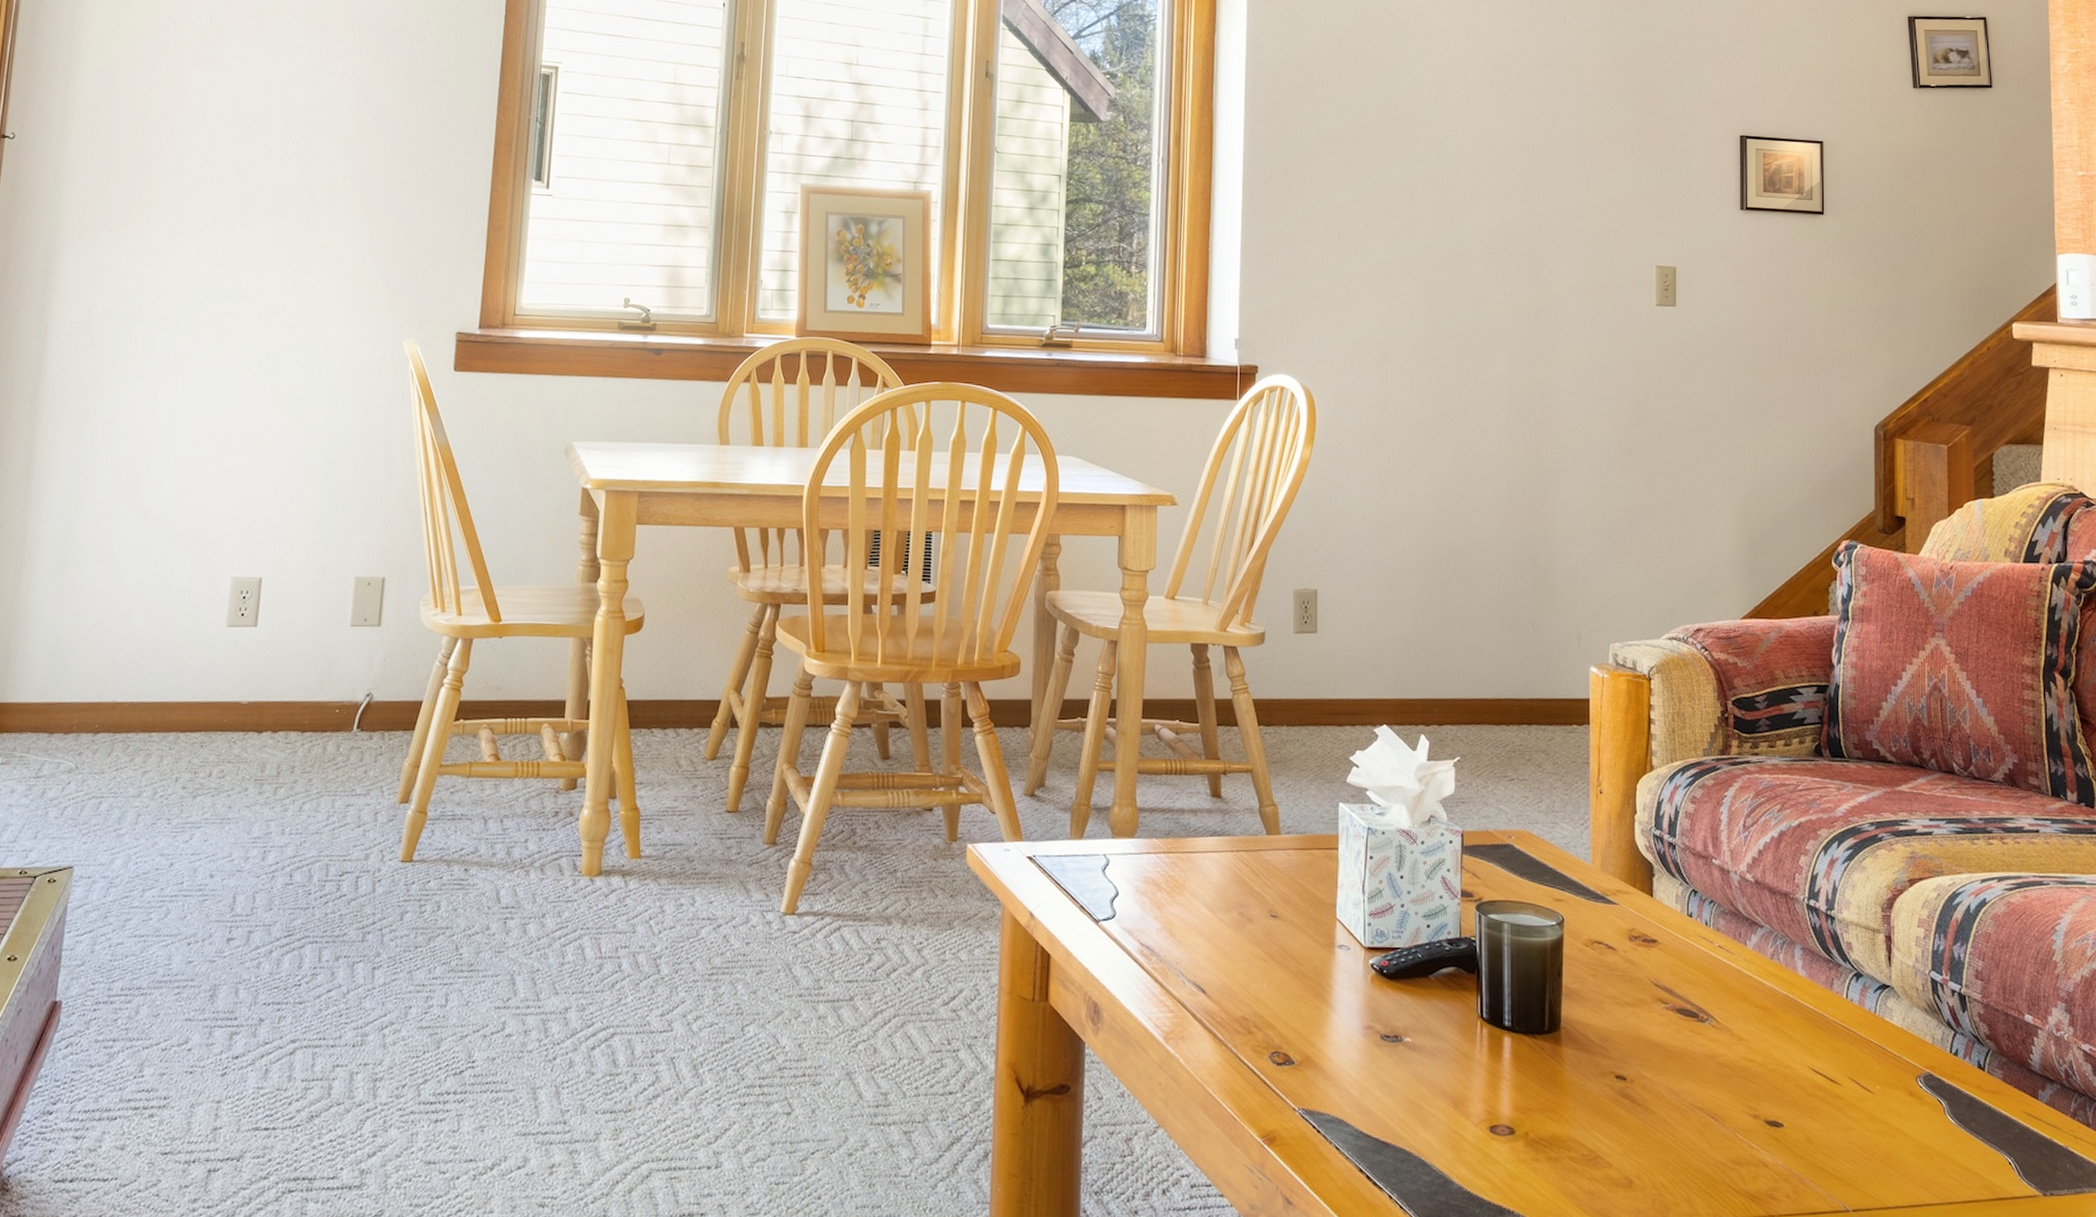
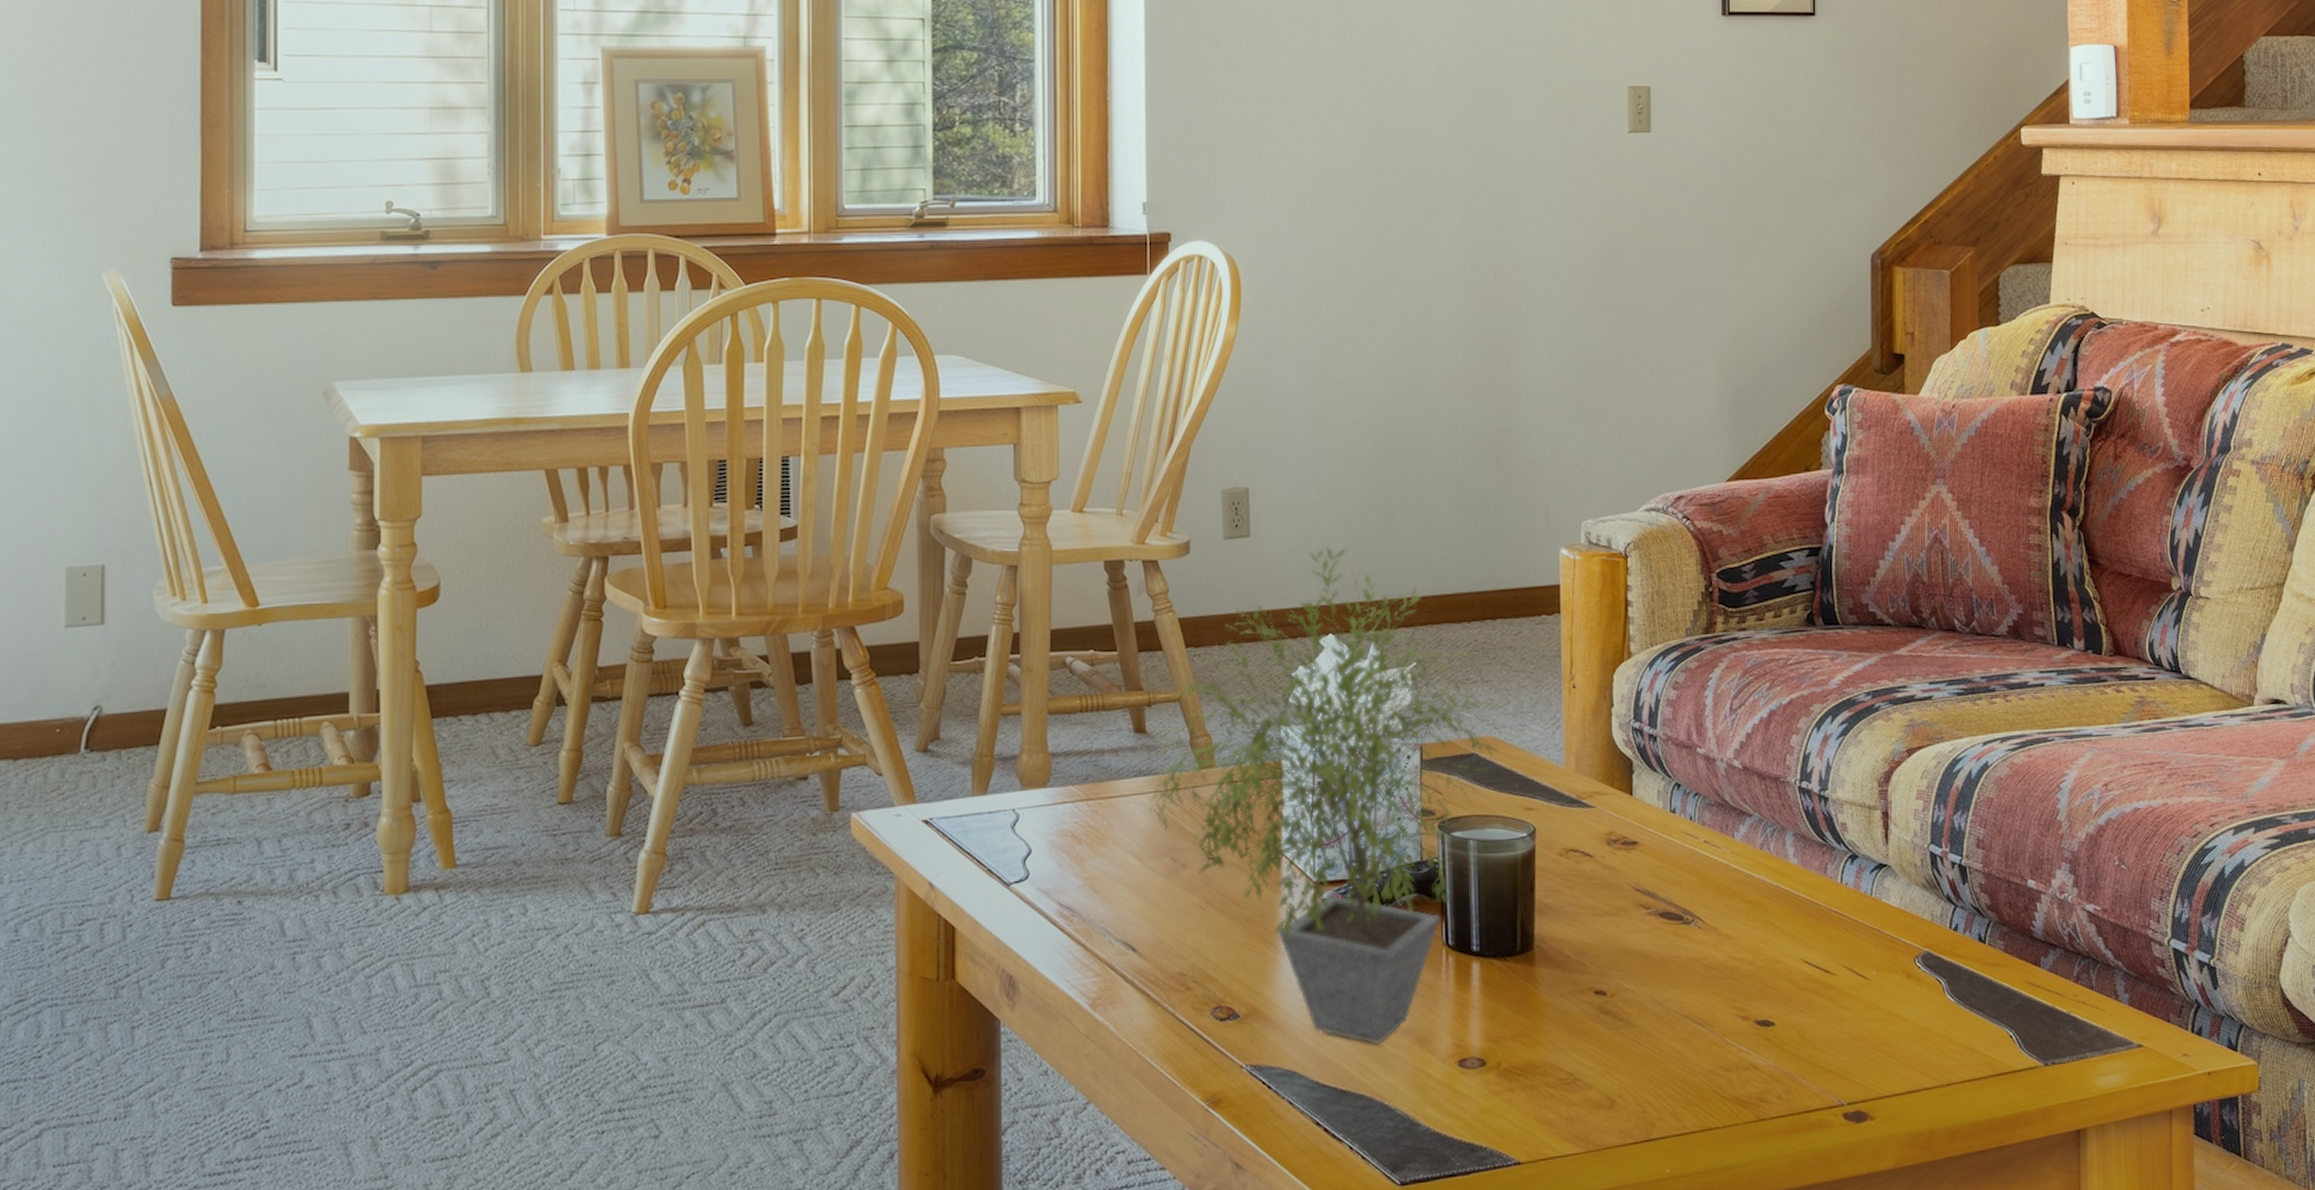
potted plant: none [1221,646,1541,1103] -> present [1149,545,1508,1045]

